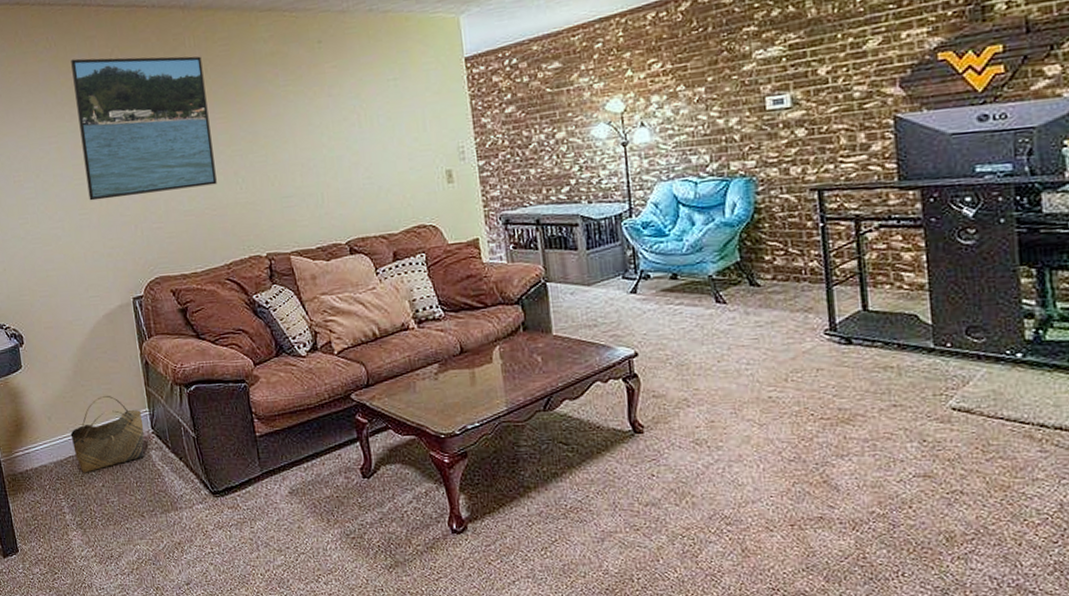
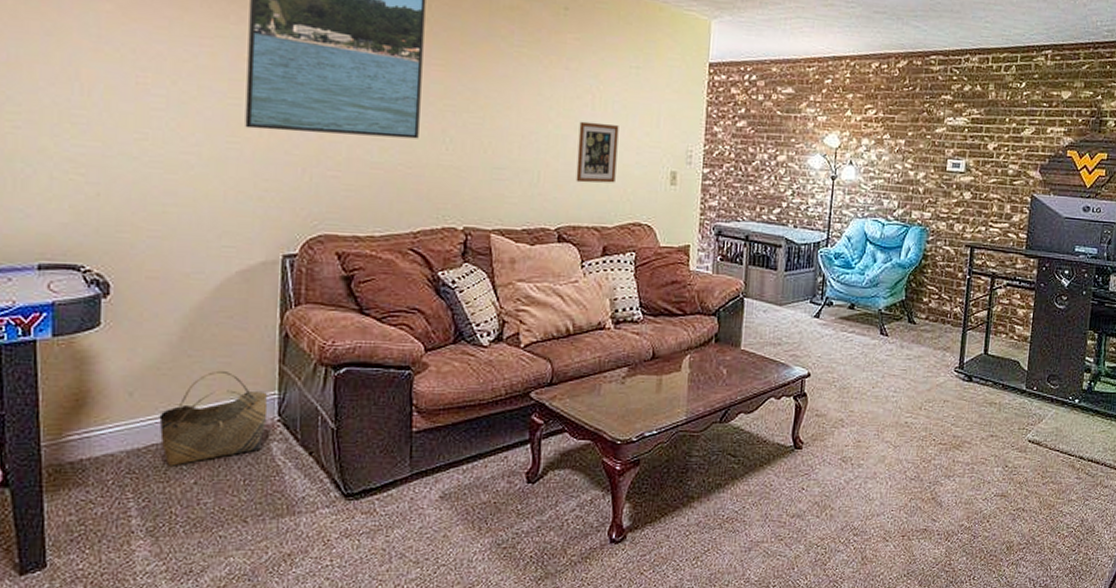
picture frame: none [350,137,393,197] -> present [576,121,619,183]

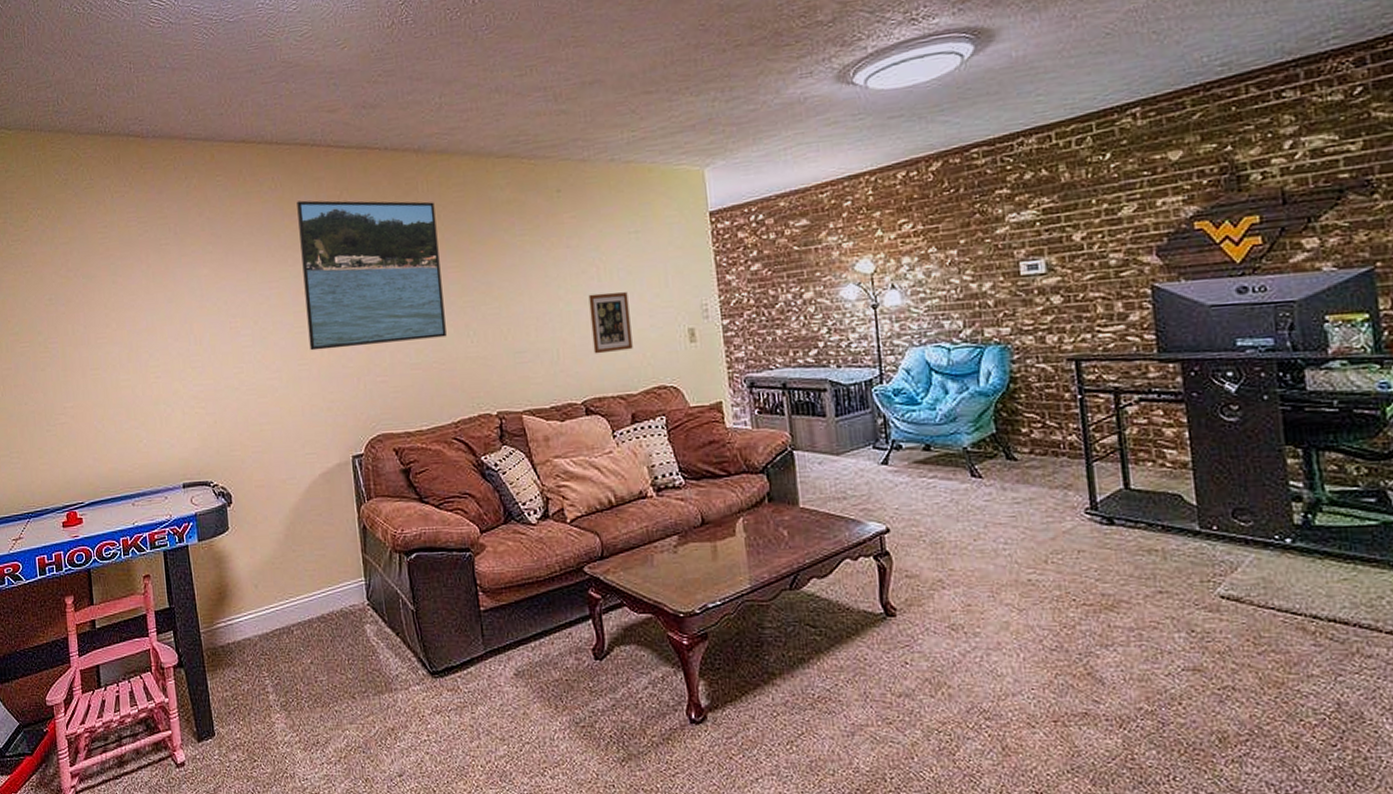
basket: present [159,371,268,466] -> none [278,563,359,648]

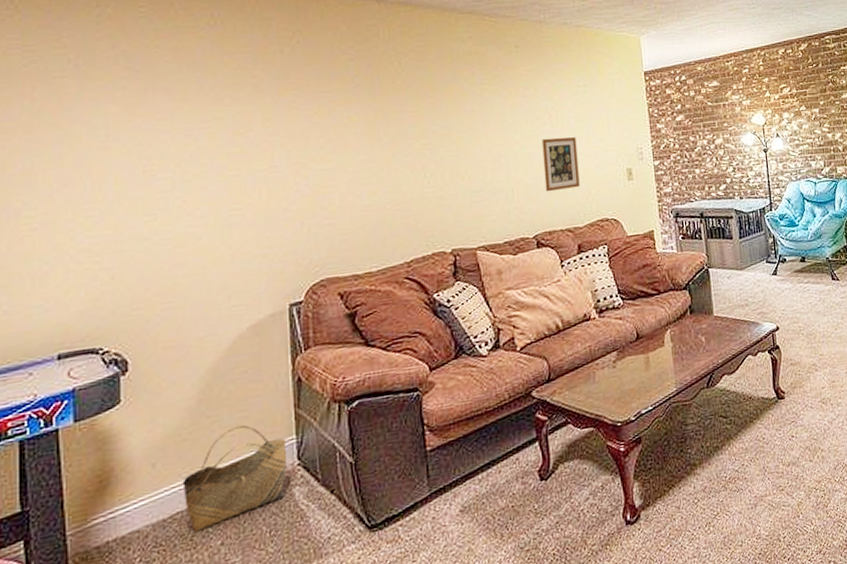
basket: none [278,563,359,648] -> present [182,425,288,532]
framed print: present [297,200,447,351] -> none [240,39,402,195]

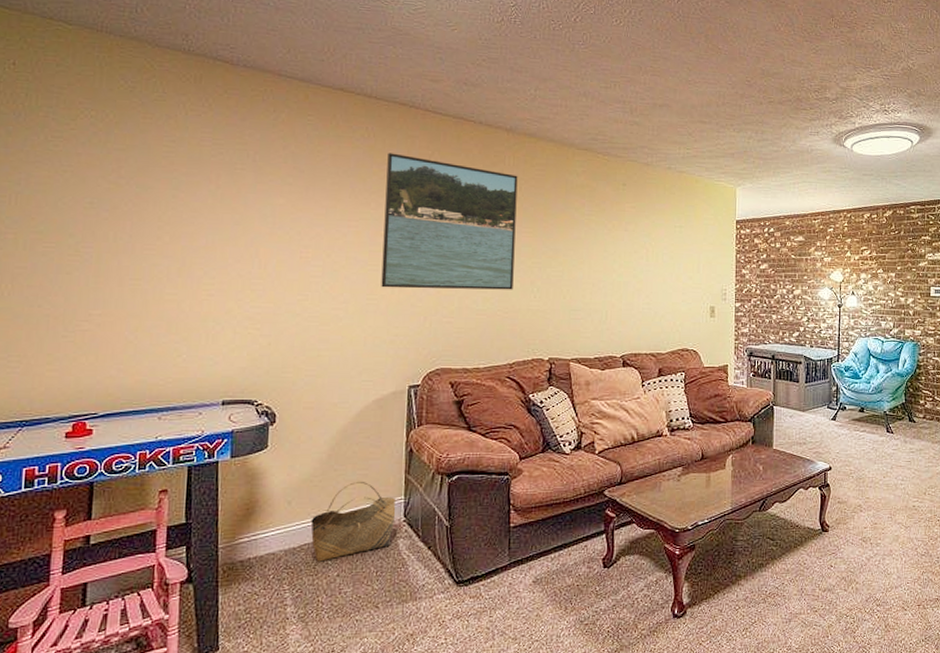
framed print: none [240,39,402,195] -> present [381,153,518,290]
picture frame: present [541,137,580,192] -> none [635,270,668,319]

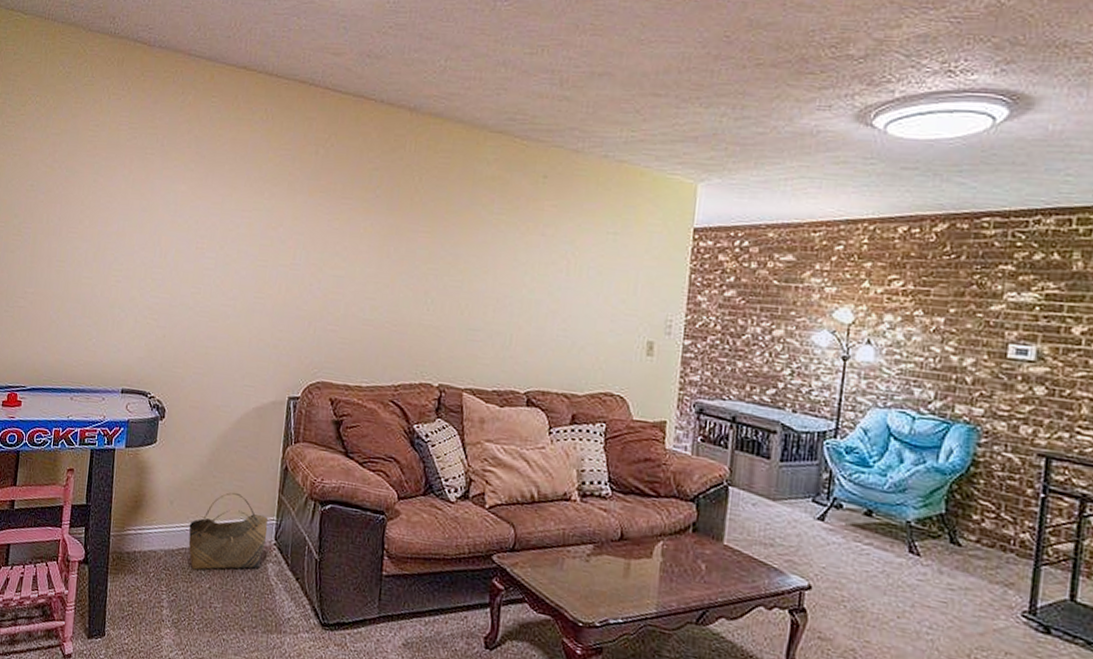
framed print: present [381,153,518,290] -> none [268,137,419,300]

